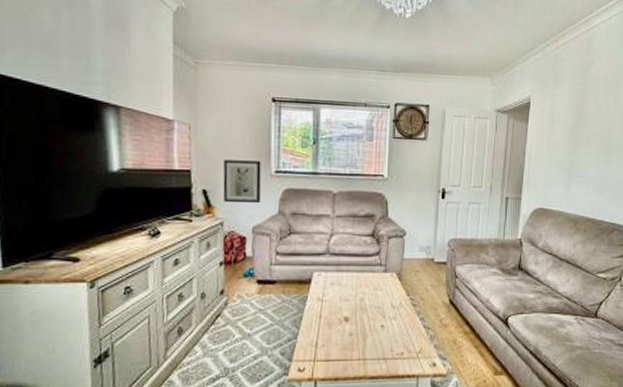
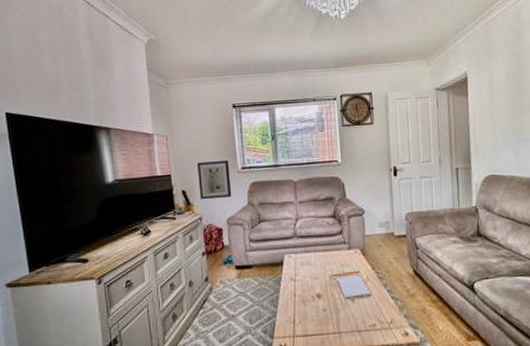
notepad: none [361,295,402,324] -> present [330,270,371,299]

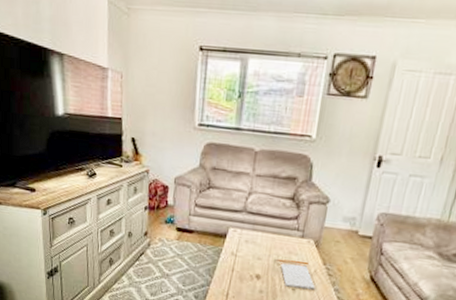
wall art: present [197,160,232,200] -> none [149,110,186,155]

